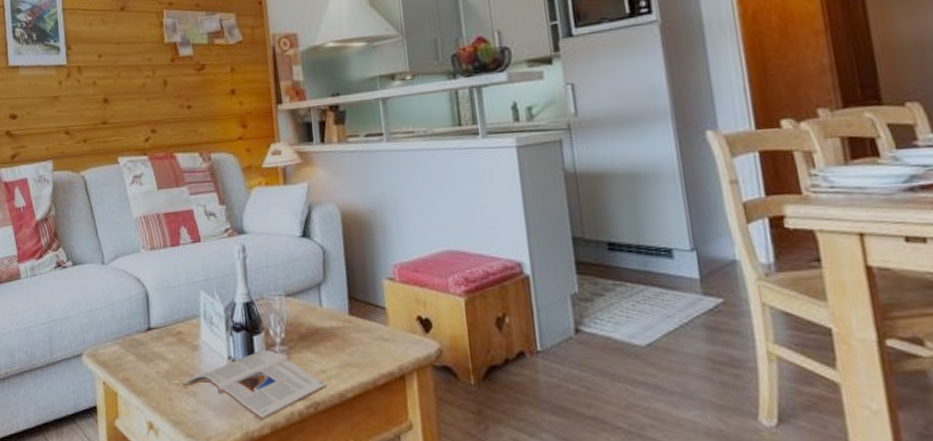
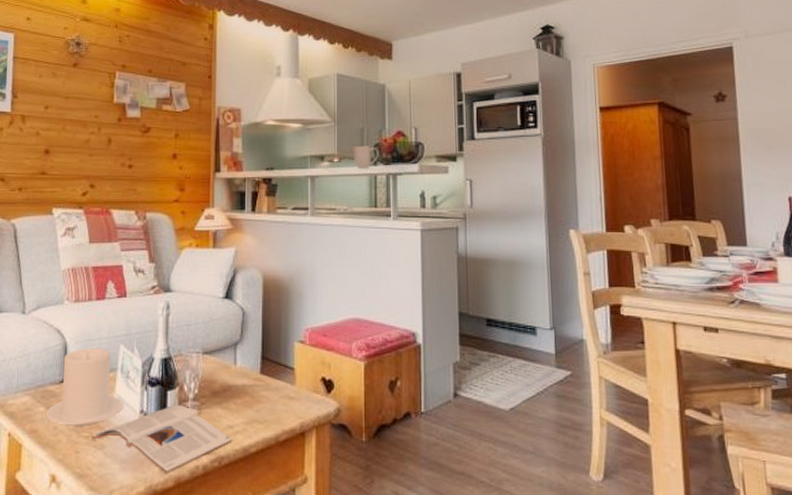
candle: none [136,295,211,373] -> present [45,348,124,426]
mug: none [426,57,458,85] -> present [353,145,379,169]

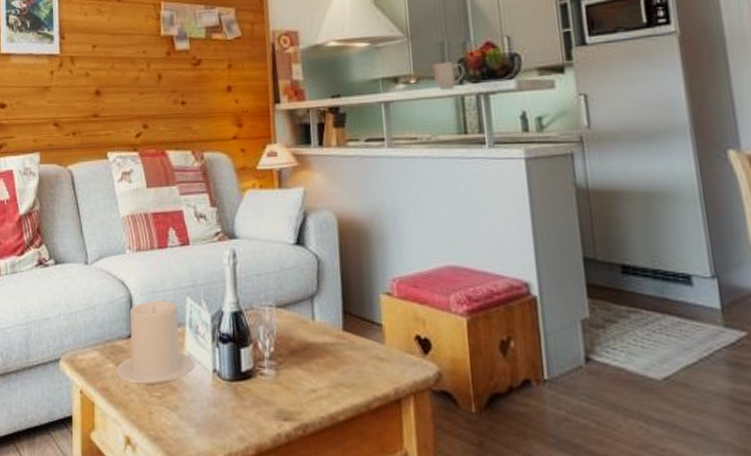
magazine: present [91,405,233,473] -> none [164,364,318,441]

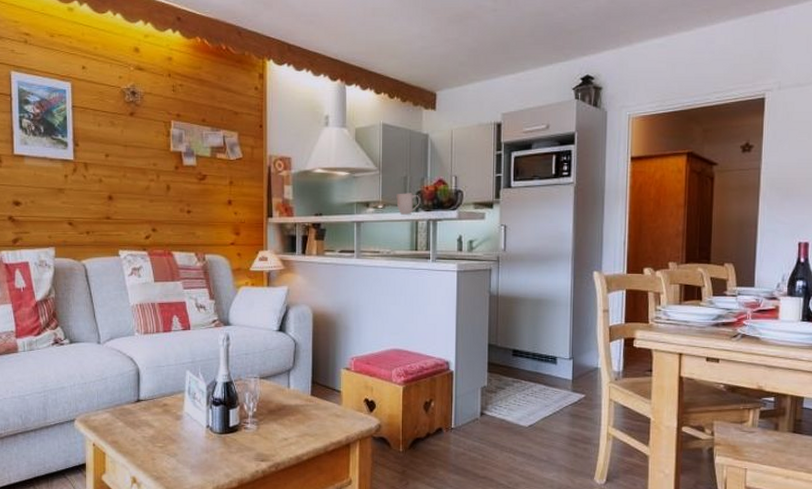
candle: present [115,301,195,385] -> none [124,373,192,438]

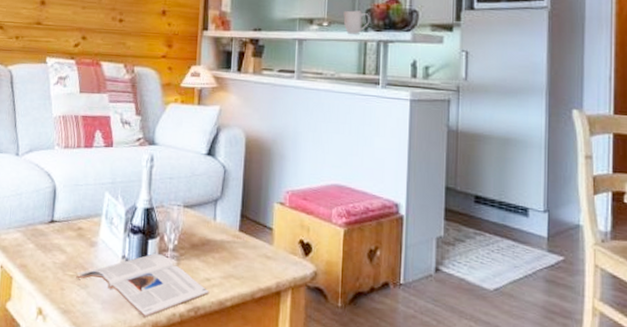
magazine: none [165,421,288,476] -> present [76,253,210,318]

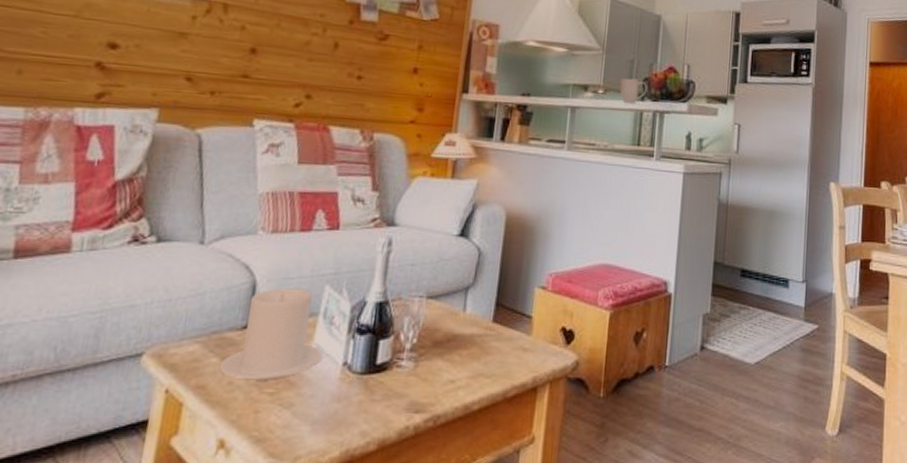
candle: none [34,192,107,265] -> present [219,288,323,380]
magazine: present [76,253,210,318] -> none [277,356,454,436]

